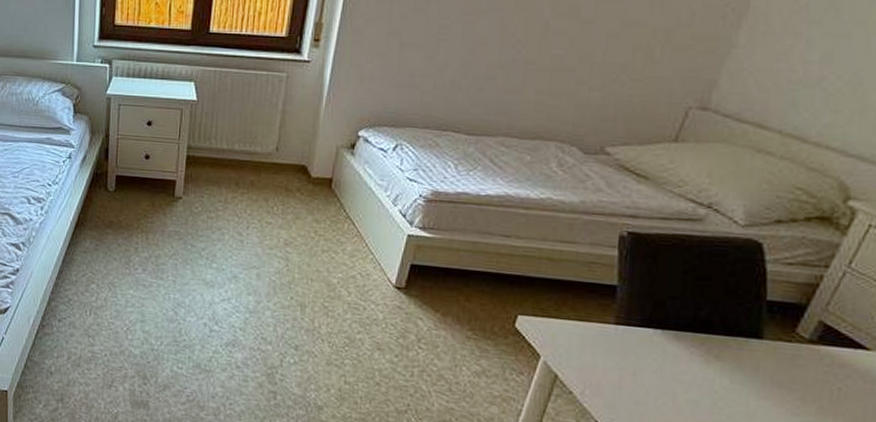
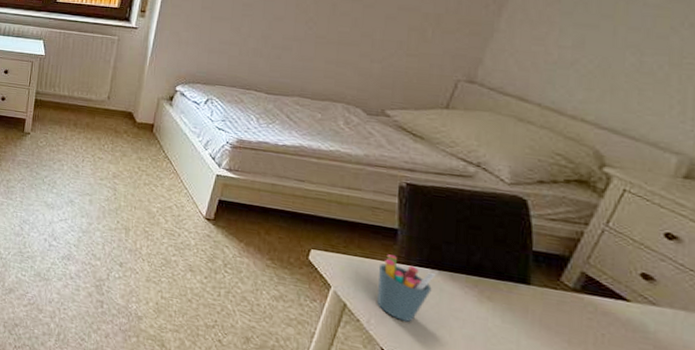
pen holder: none [592,315,659,390] -> present [377,254,436,322]

